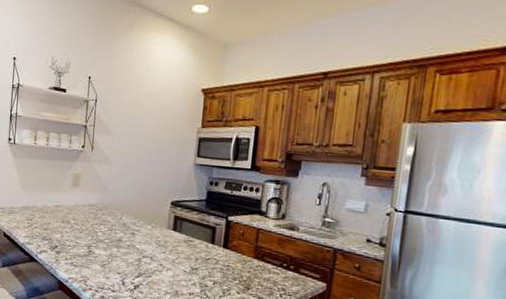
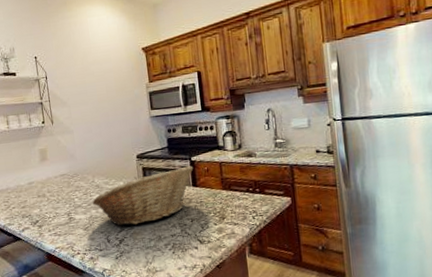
fruit basket: none [115,223,228,275] -> present [92,165,194,226]

